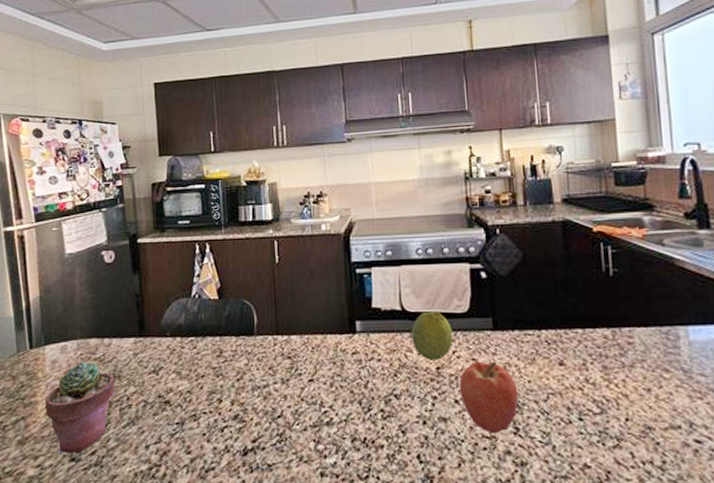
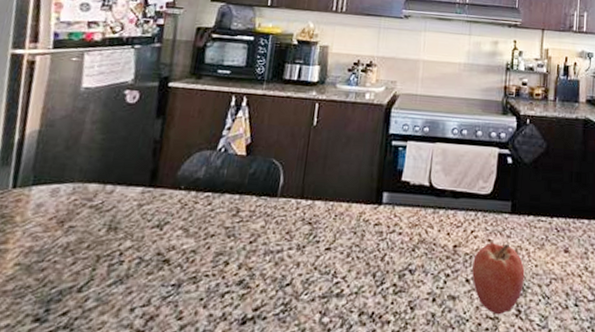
potted succulent: present [45,362,115,453] -> none [15,208,110,313]
fruit: present [411,311,454,360] -> none [435,189,475,239]

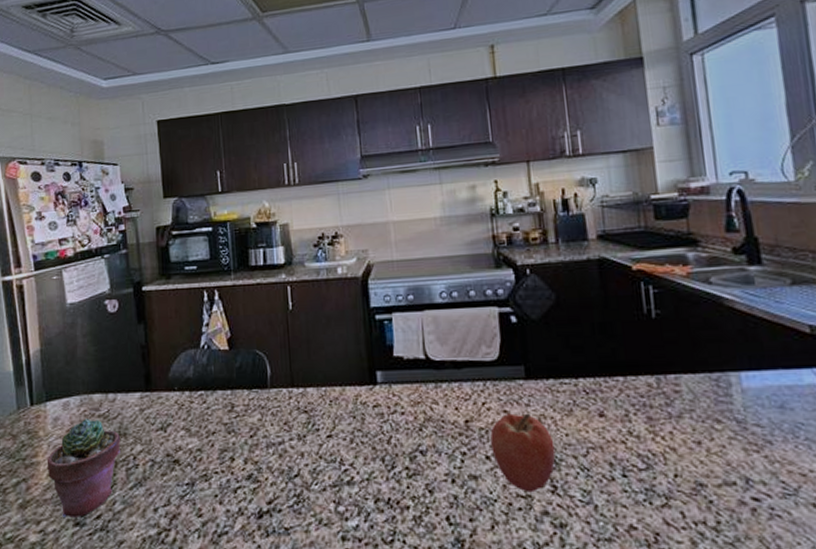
potted succulent: none [15,208,110,313] -> present [47,419,121,517]

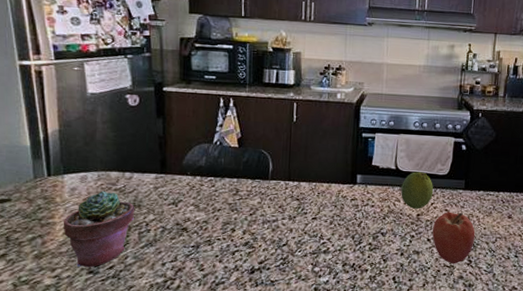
fruit: none [437,359,483,413] -> present [401,172,434,209]

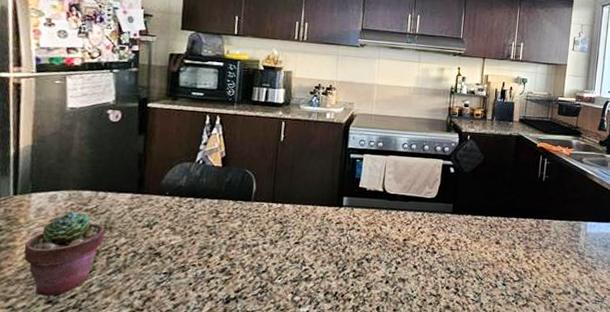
fruit: present [401,172,434,209] -> none [388,194,421,234]
apple: present [432,212,476,264] -> none [419,236,463,293]

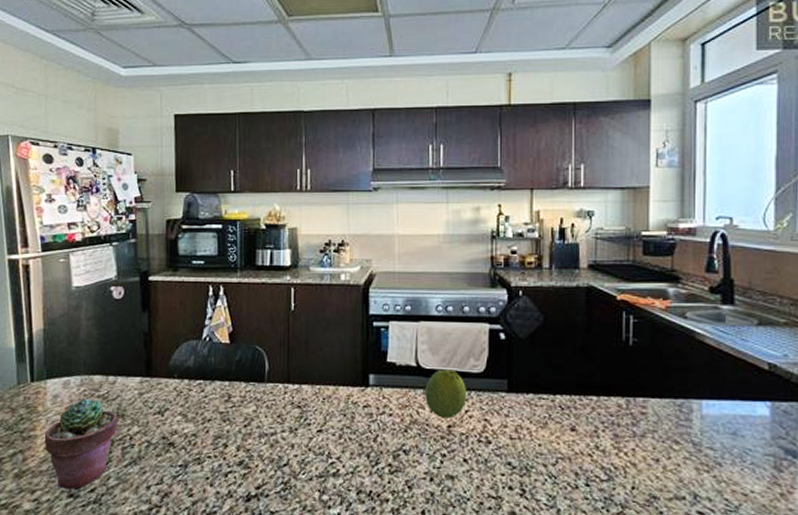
fruit: none [388,194,421,234] -> present [425,369,467,419]

